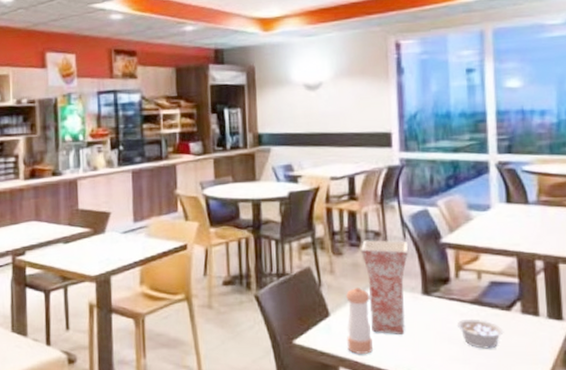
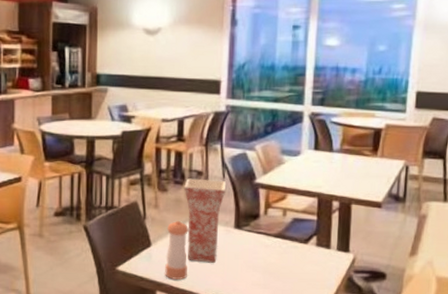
legume: present [456,318,504,349] -> none [261,250,300,276]

